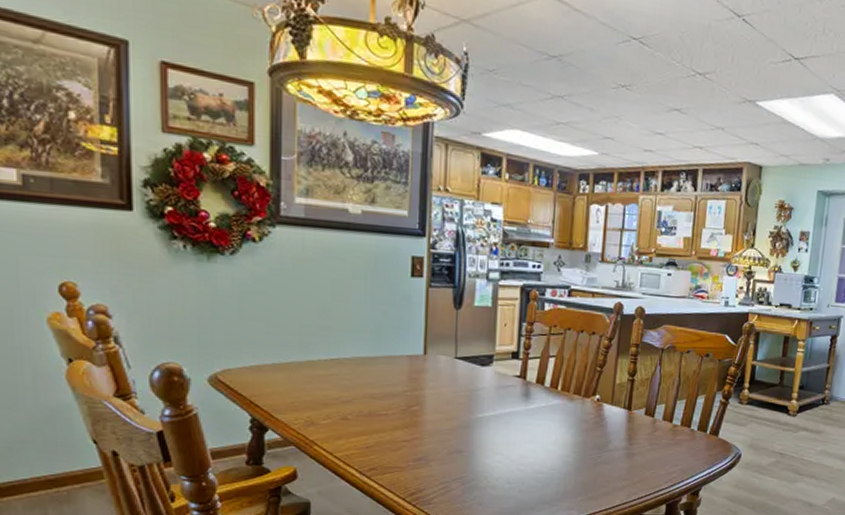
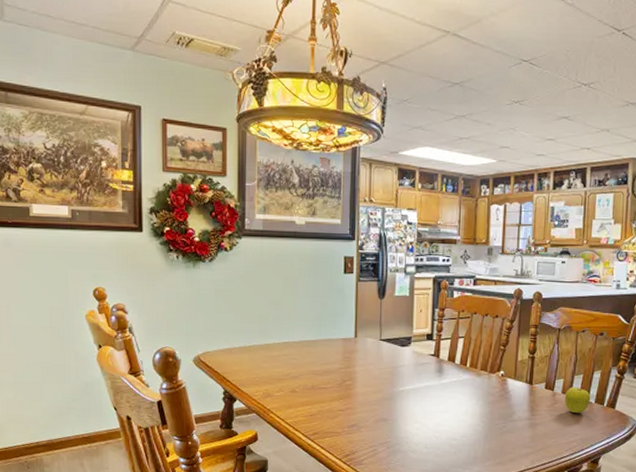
fruit: none [665,413,693,442] -> present [564,387,591,414]

